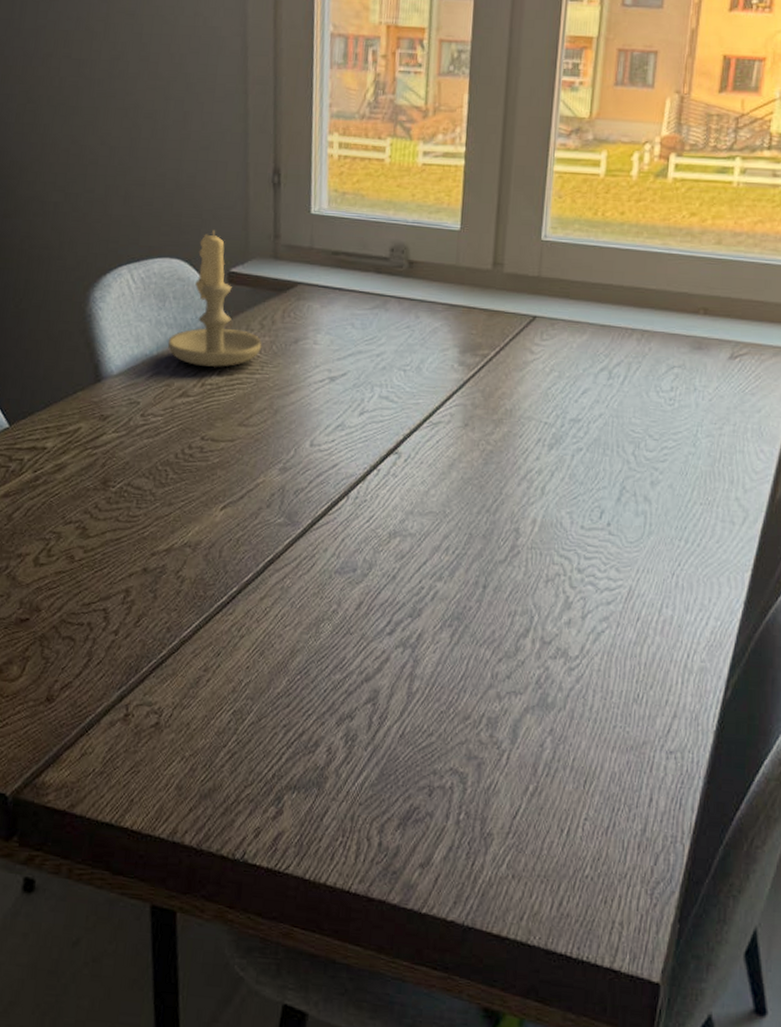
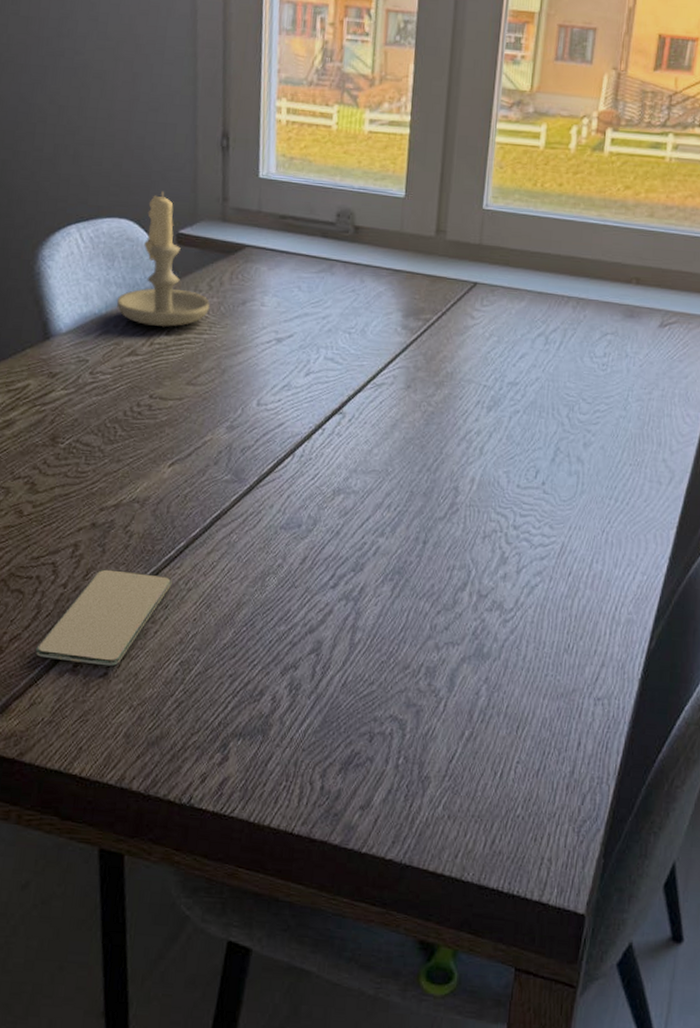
smartphone: none [87,615,225,716] -> present [36,569,173,667]

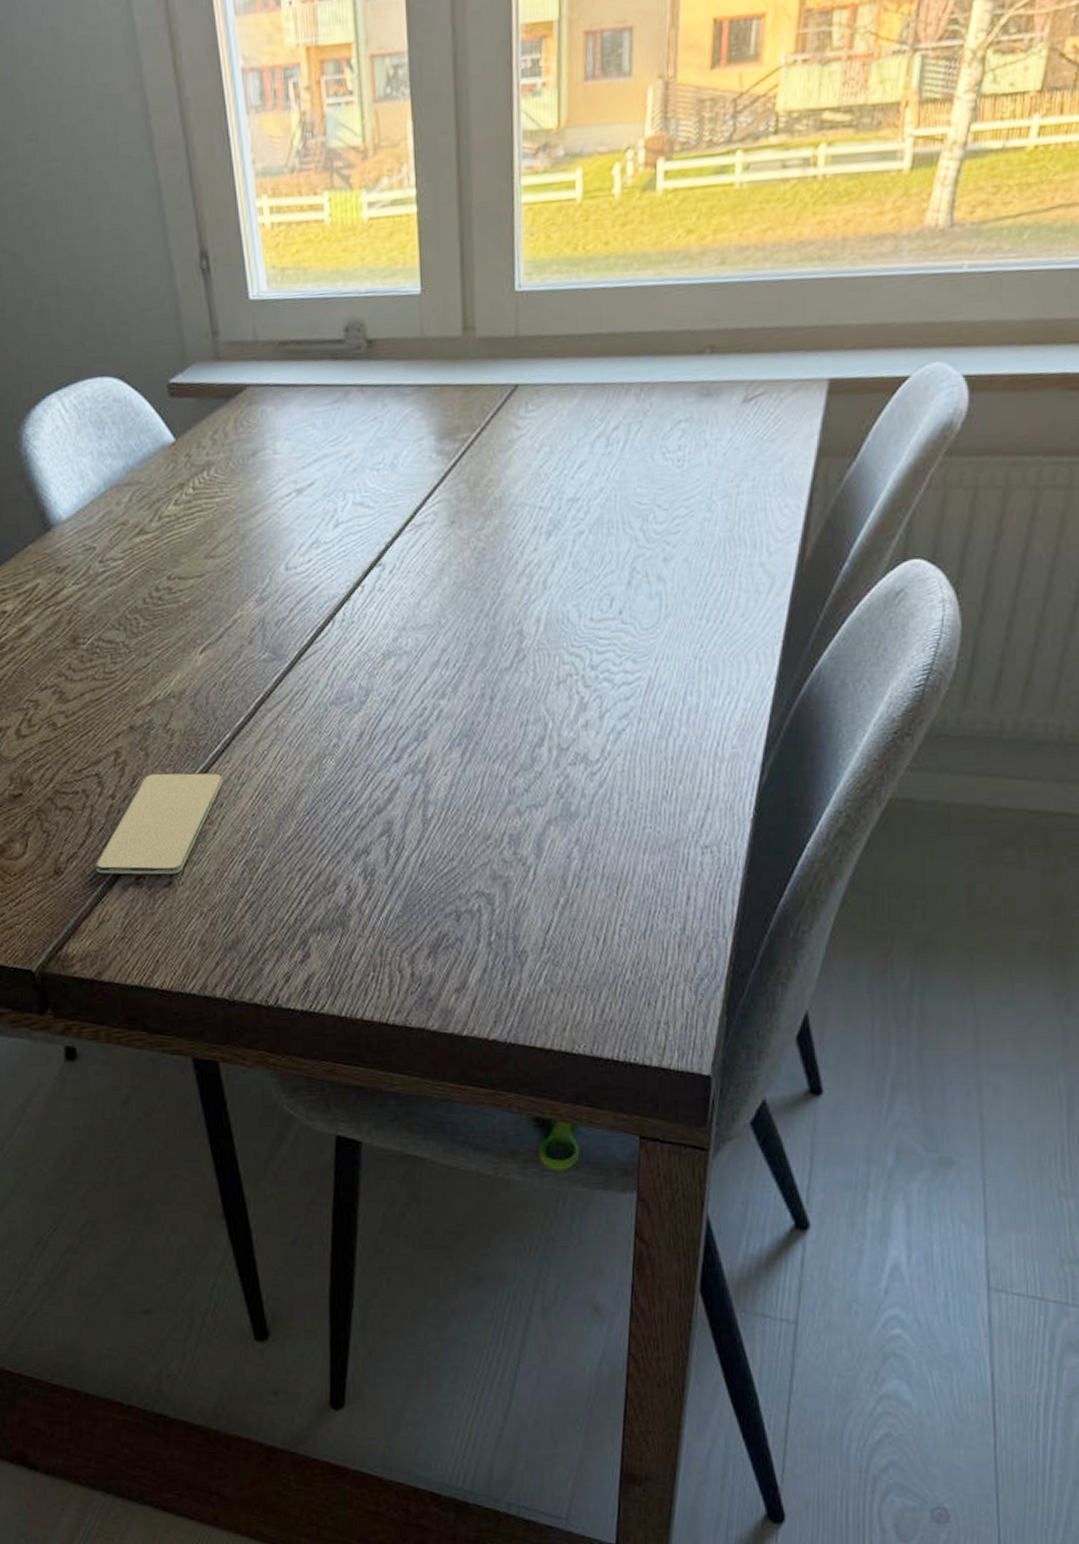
candle: present [116,191,210,328] -> none [114,335,218,497]

